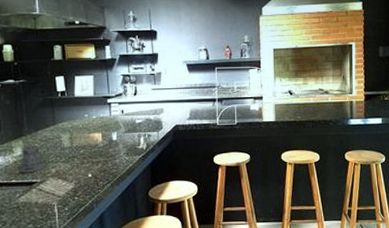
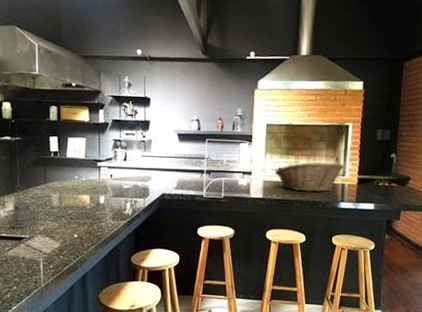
fruit basket: none [285,81,351,112] -> present [274,162,344,192]

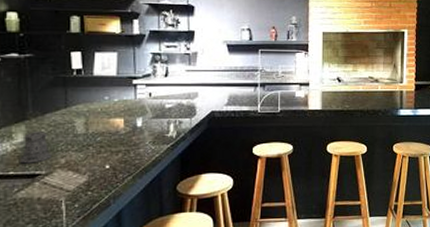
fruit basket: present [274,162,344,192] -> none [333,70,402,101]

